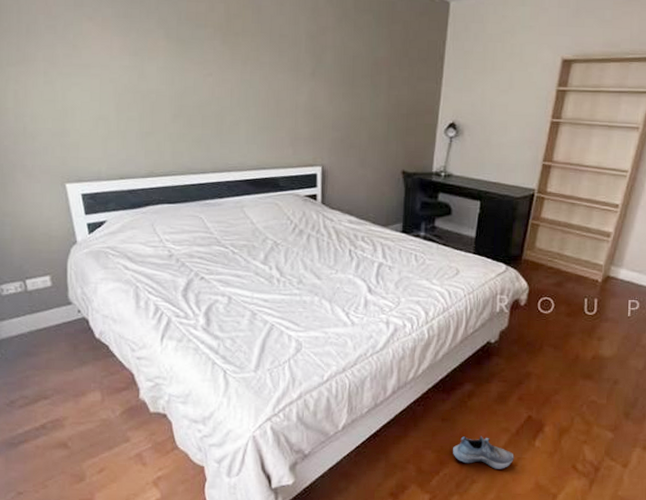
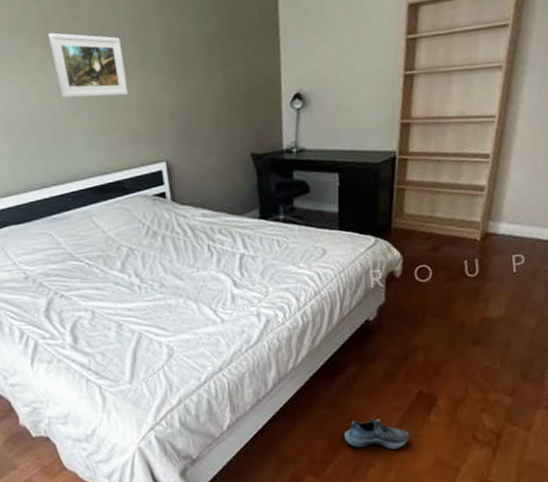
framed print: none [230,32,297,100] -> present [49,33,128,98]

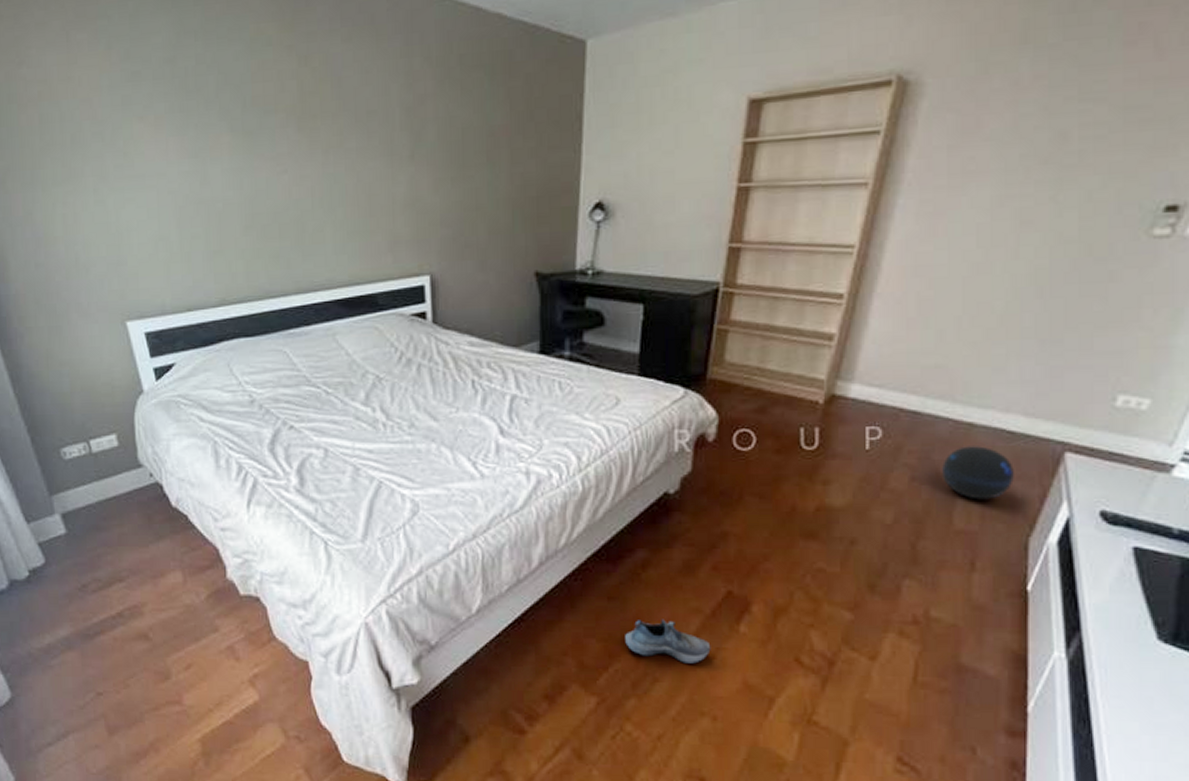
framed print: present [49,33,128,98] -> none [306,114,392,193]

